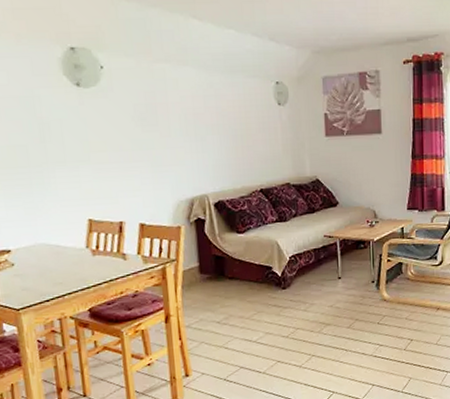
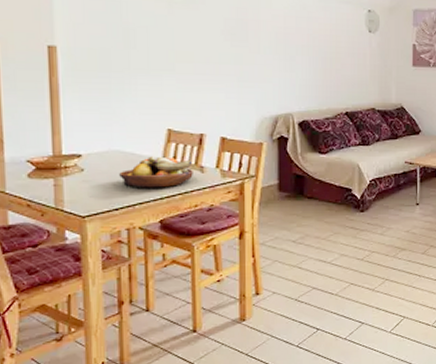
fruit bowl: none [47,246,117,279] -> present [119,156,193,188]

